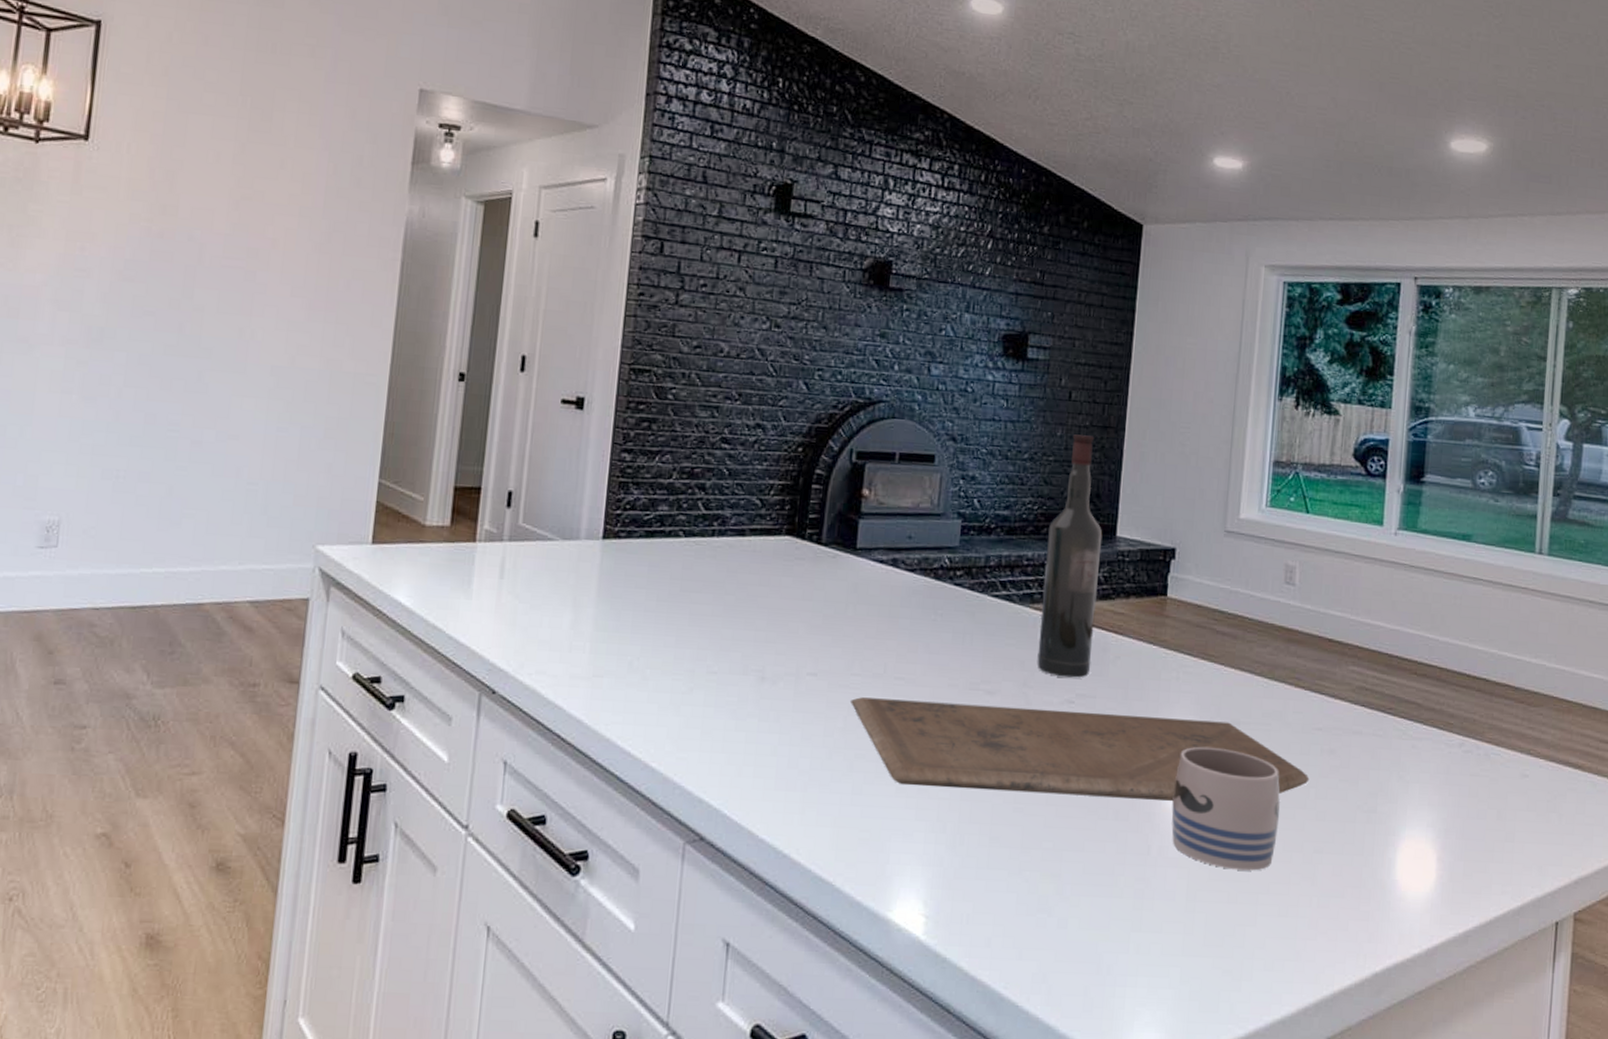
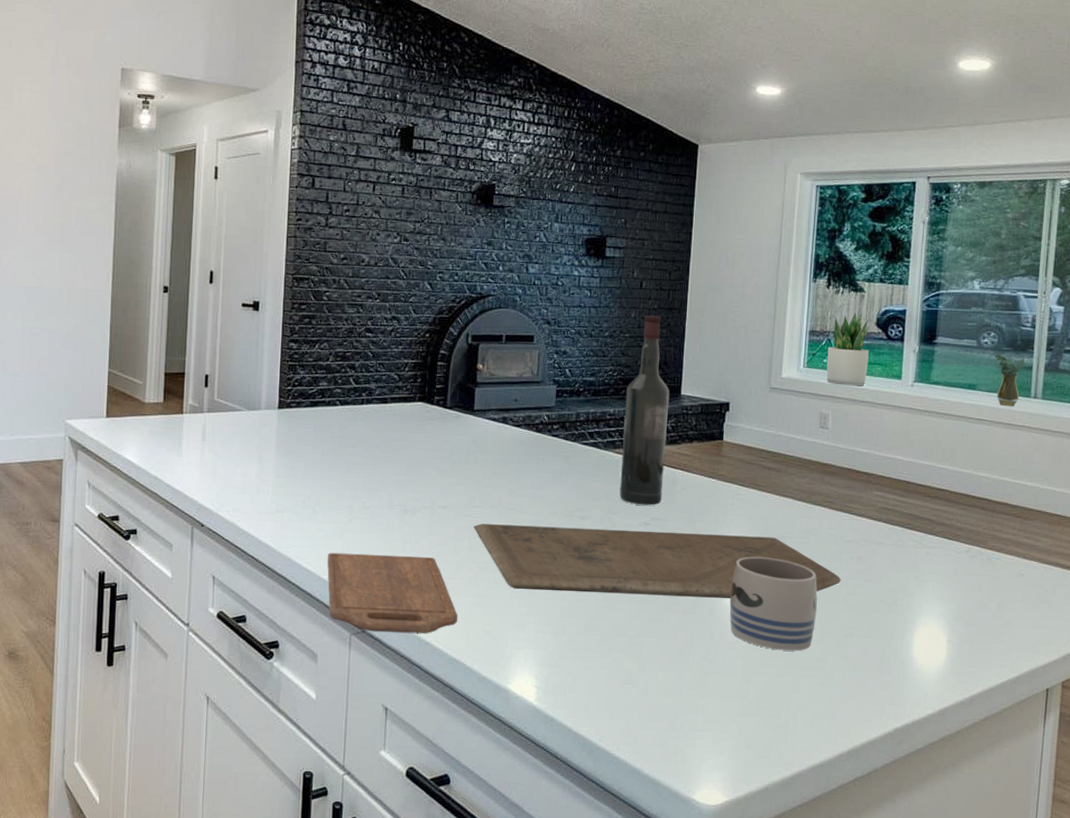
cutting board: none [657,732,826,844] -> present [327,552,457,634]
planter: none [1293,440,1346,533] -> present [826,312,870,387]
vase: none [1492,494,1528,565] -> present [994,351,1025,407]

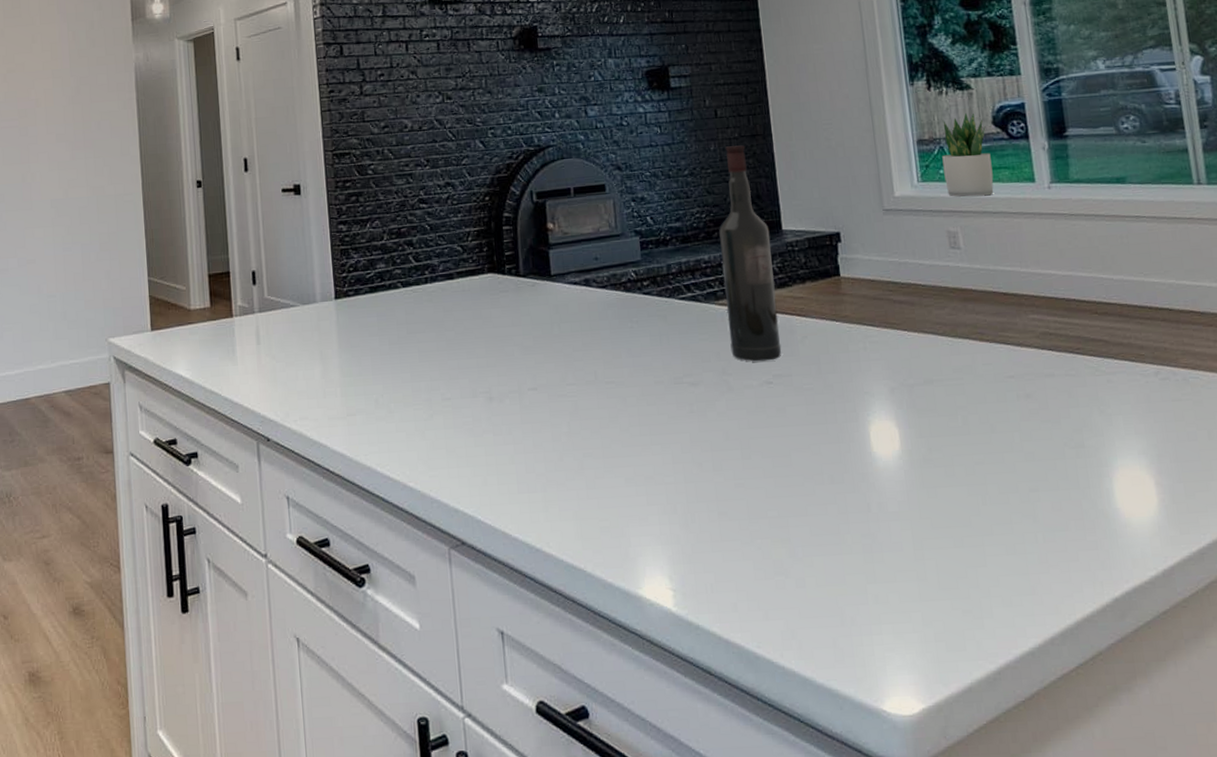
cutting board: present [327,552,457,634] -> none [410,449,568,543]
cutting board: present [473,524,842,598] -> none [570,382,1011,475]
mug: present [729,556,818,651] -> none [880,406,991,517]
vase: present [994,351,1025,407] -> none [1138,136,1180,199]

